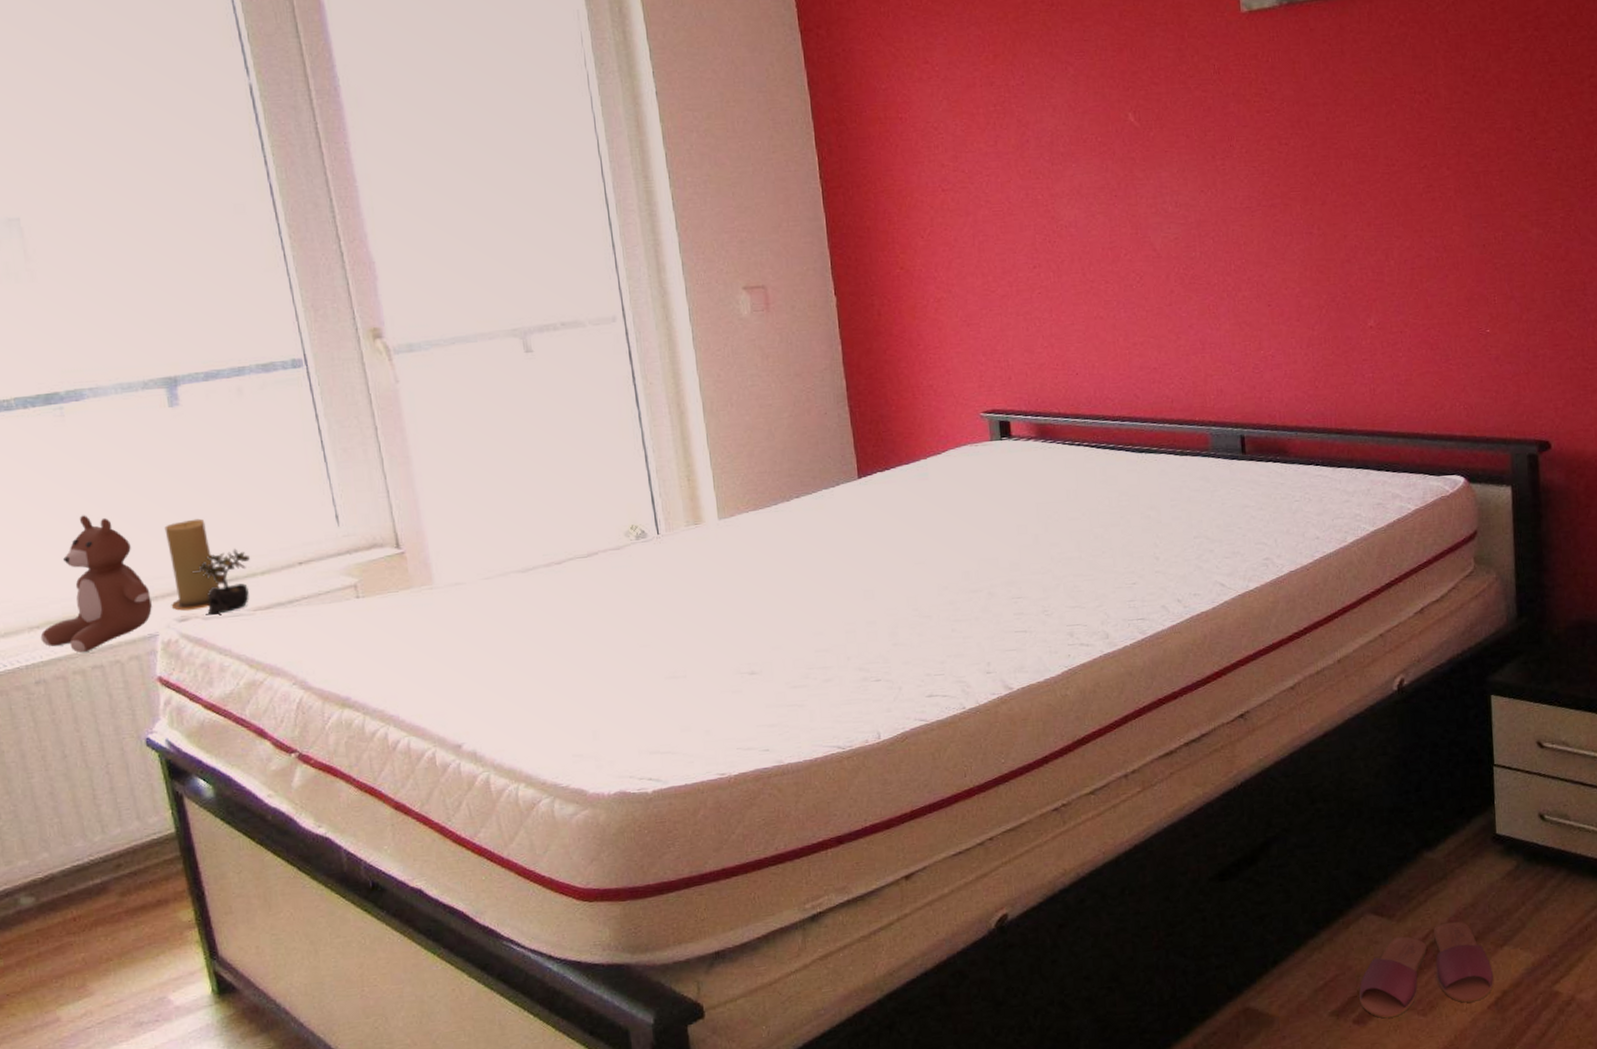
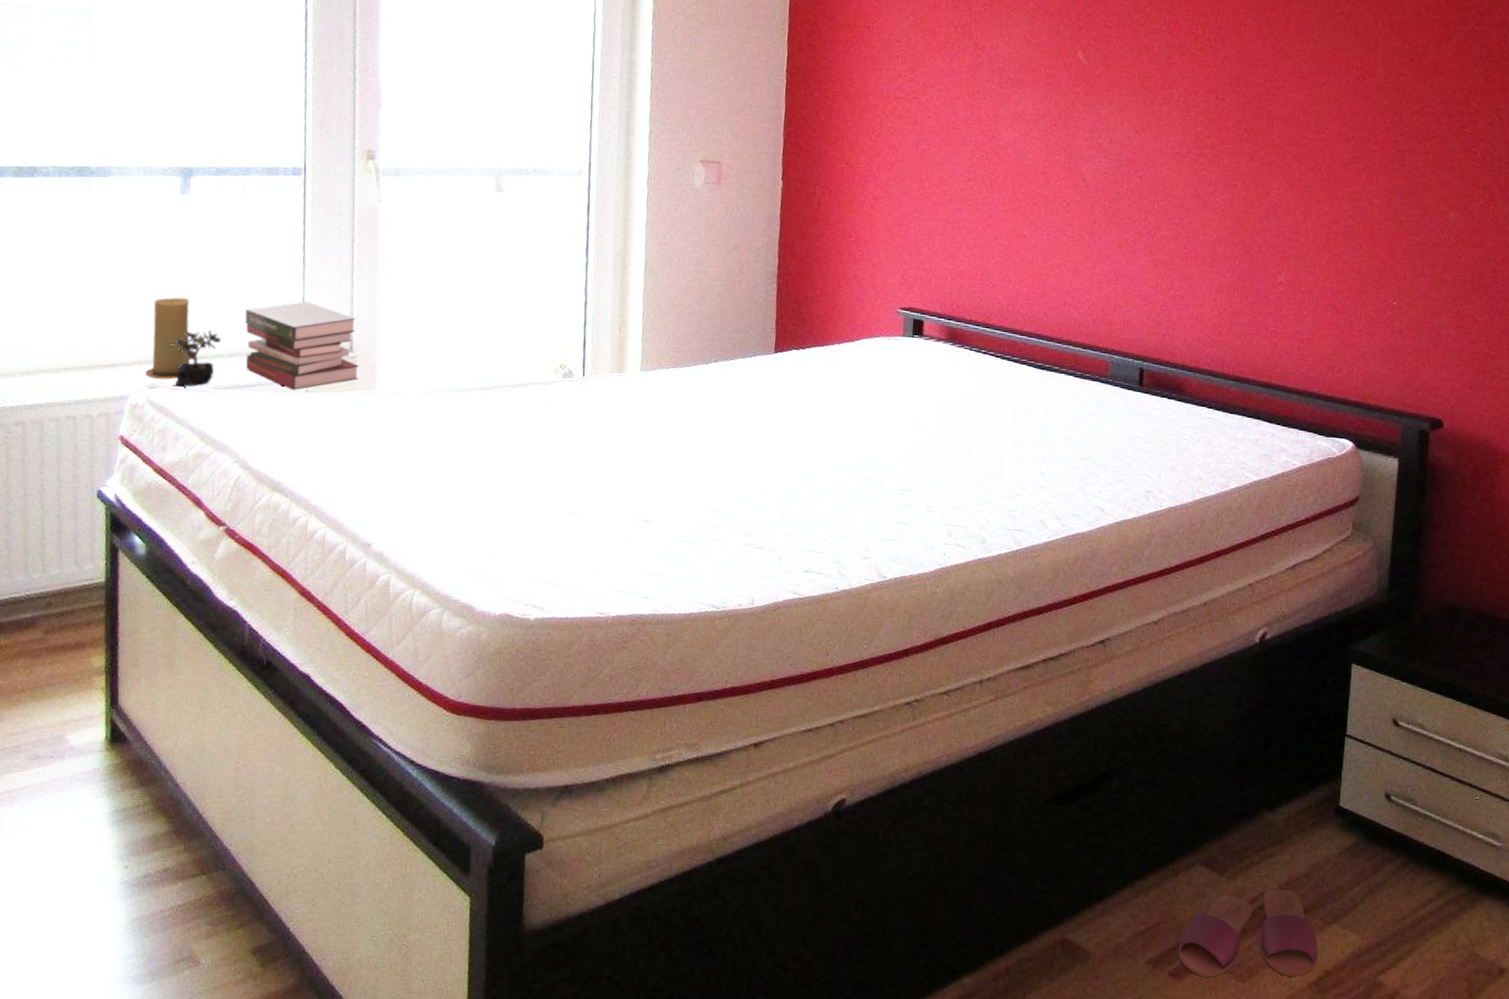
teddy bear: present [40,515,152,653] -> none [28,279,130,403]
books: none [271,502,413,599] -> present [244,301,359,390]

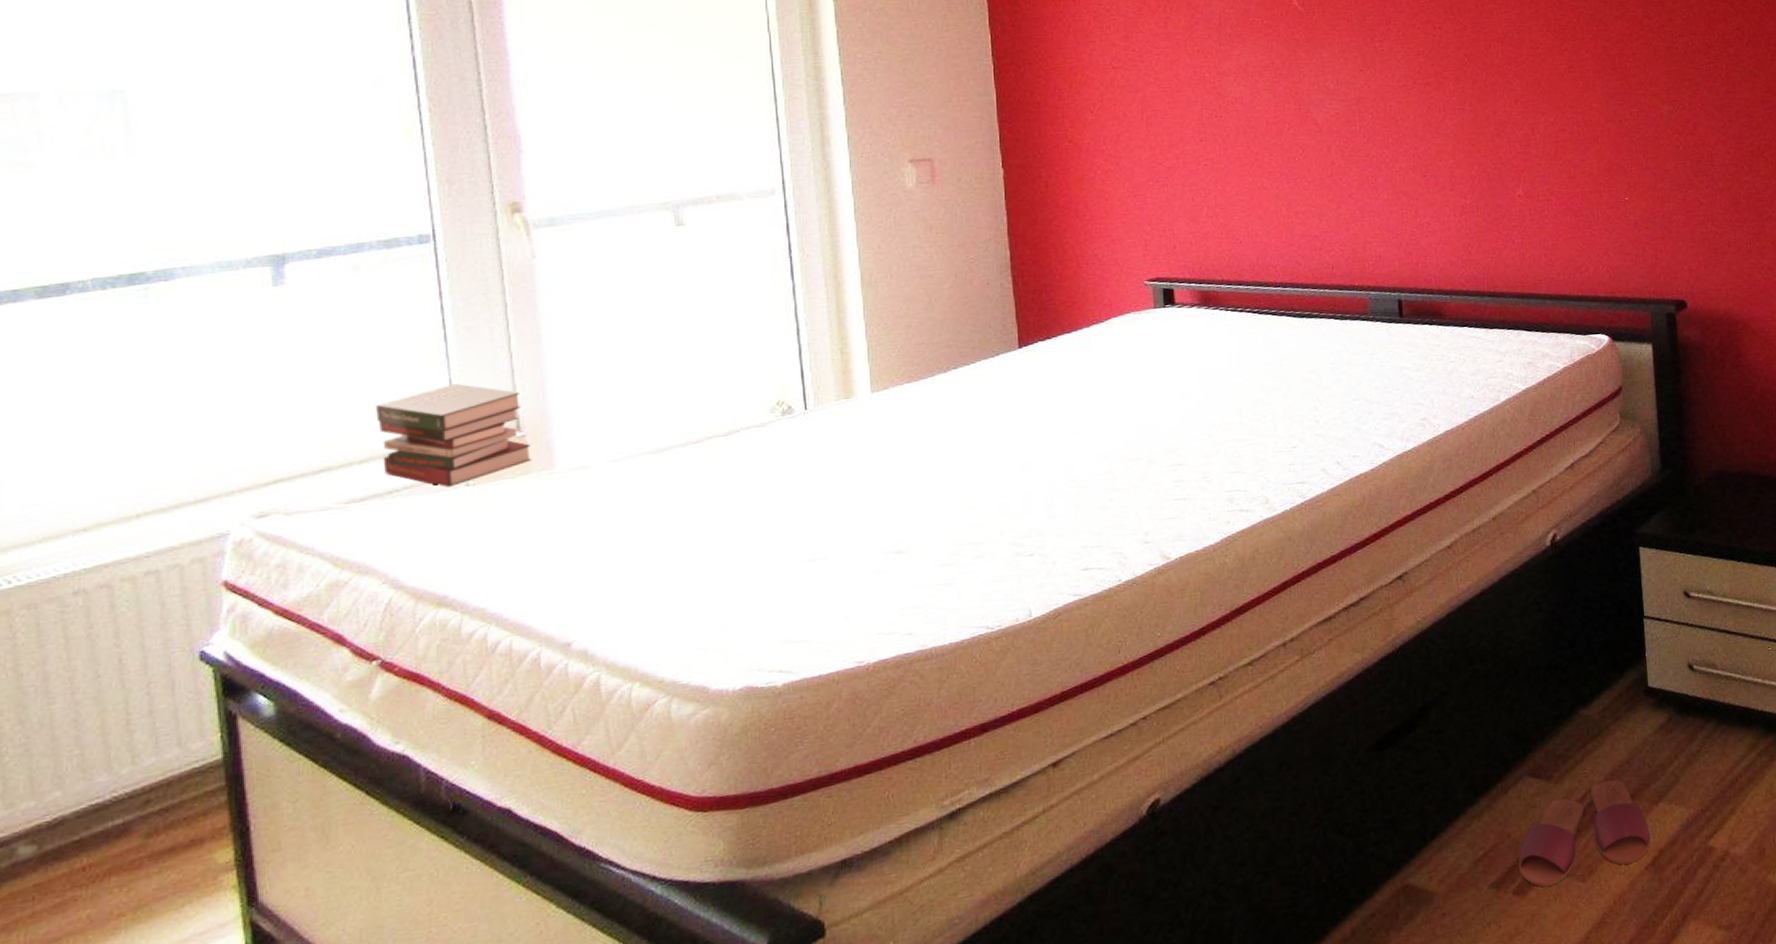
candle: present [145,297,190,379] -> none [248,404,309,505]
succulent plant: present [168,329,221,387] -> none [277,436,347,510]

